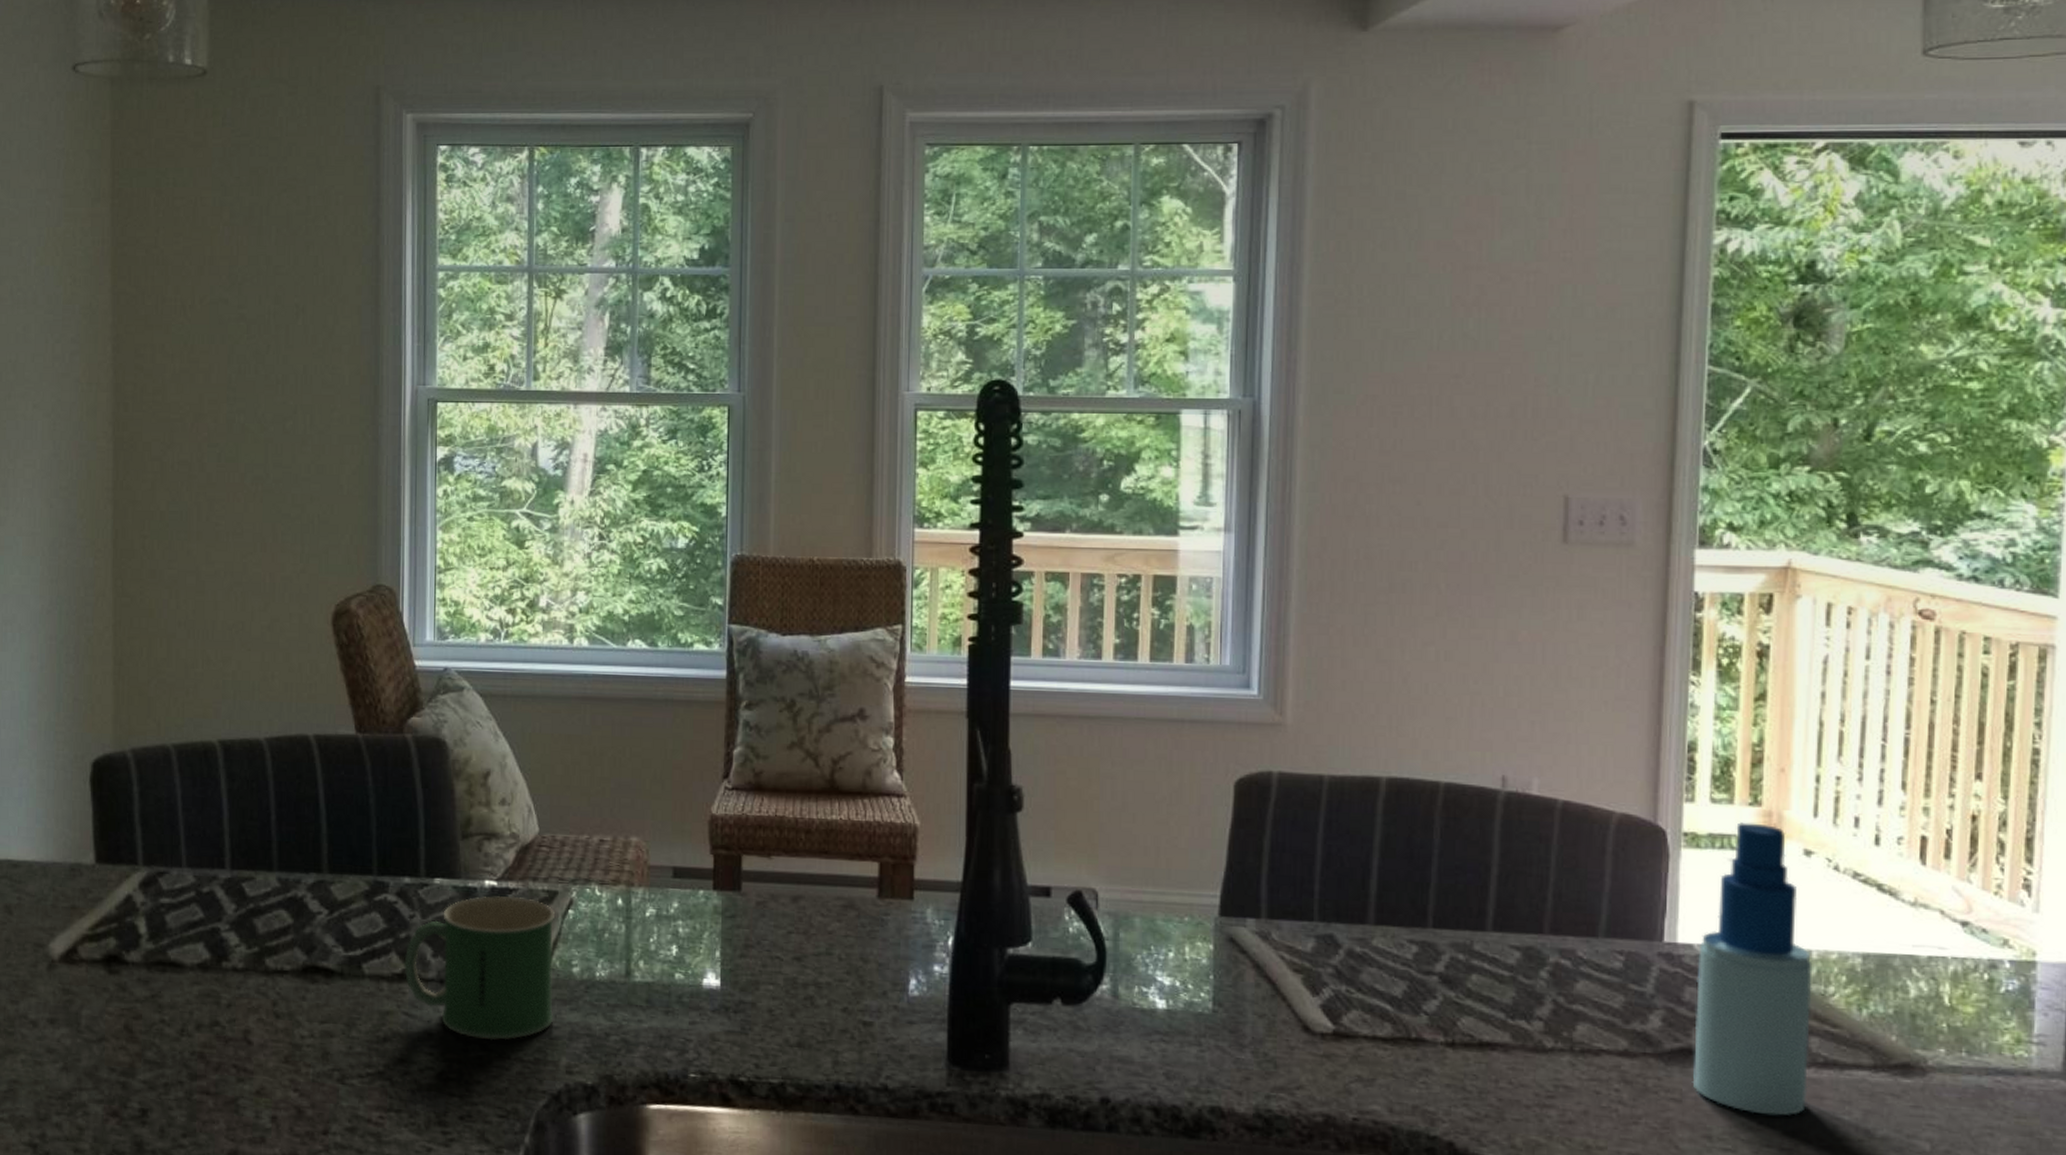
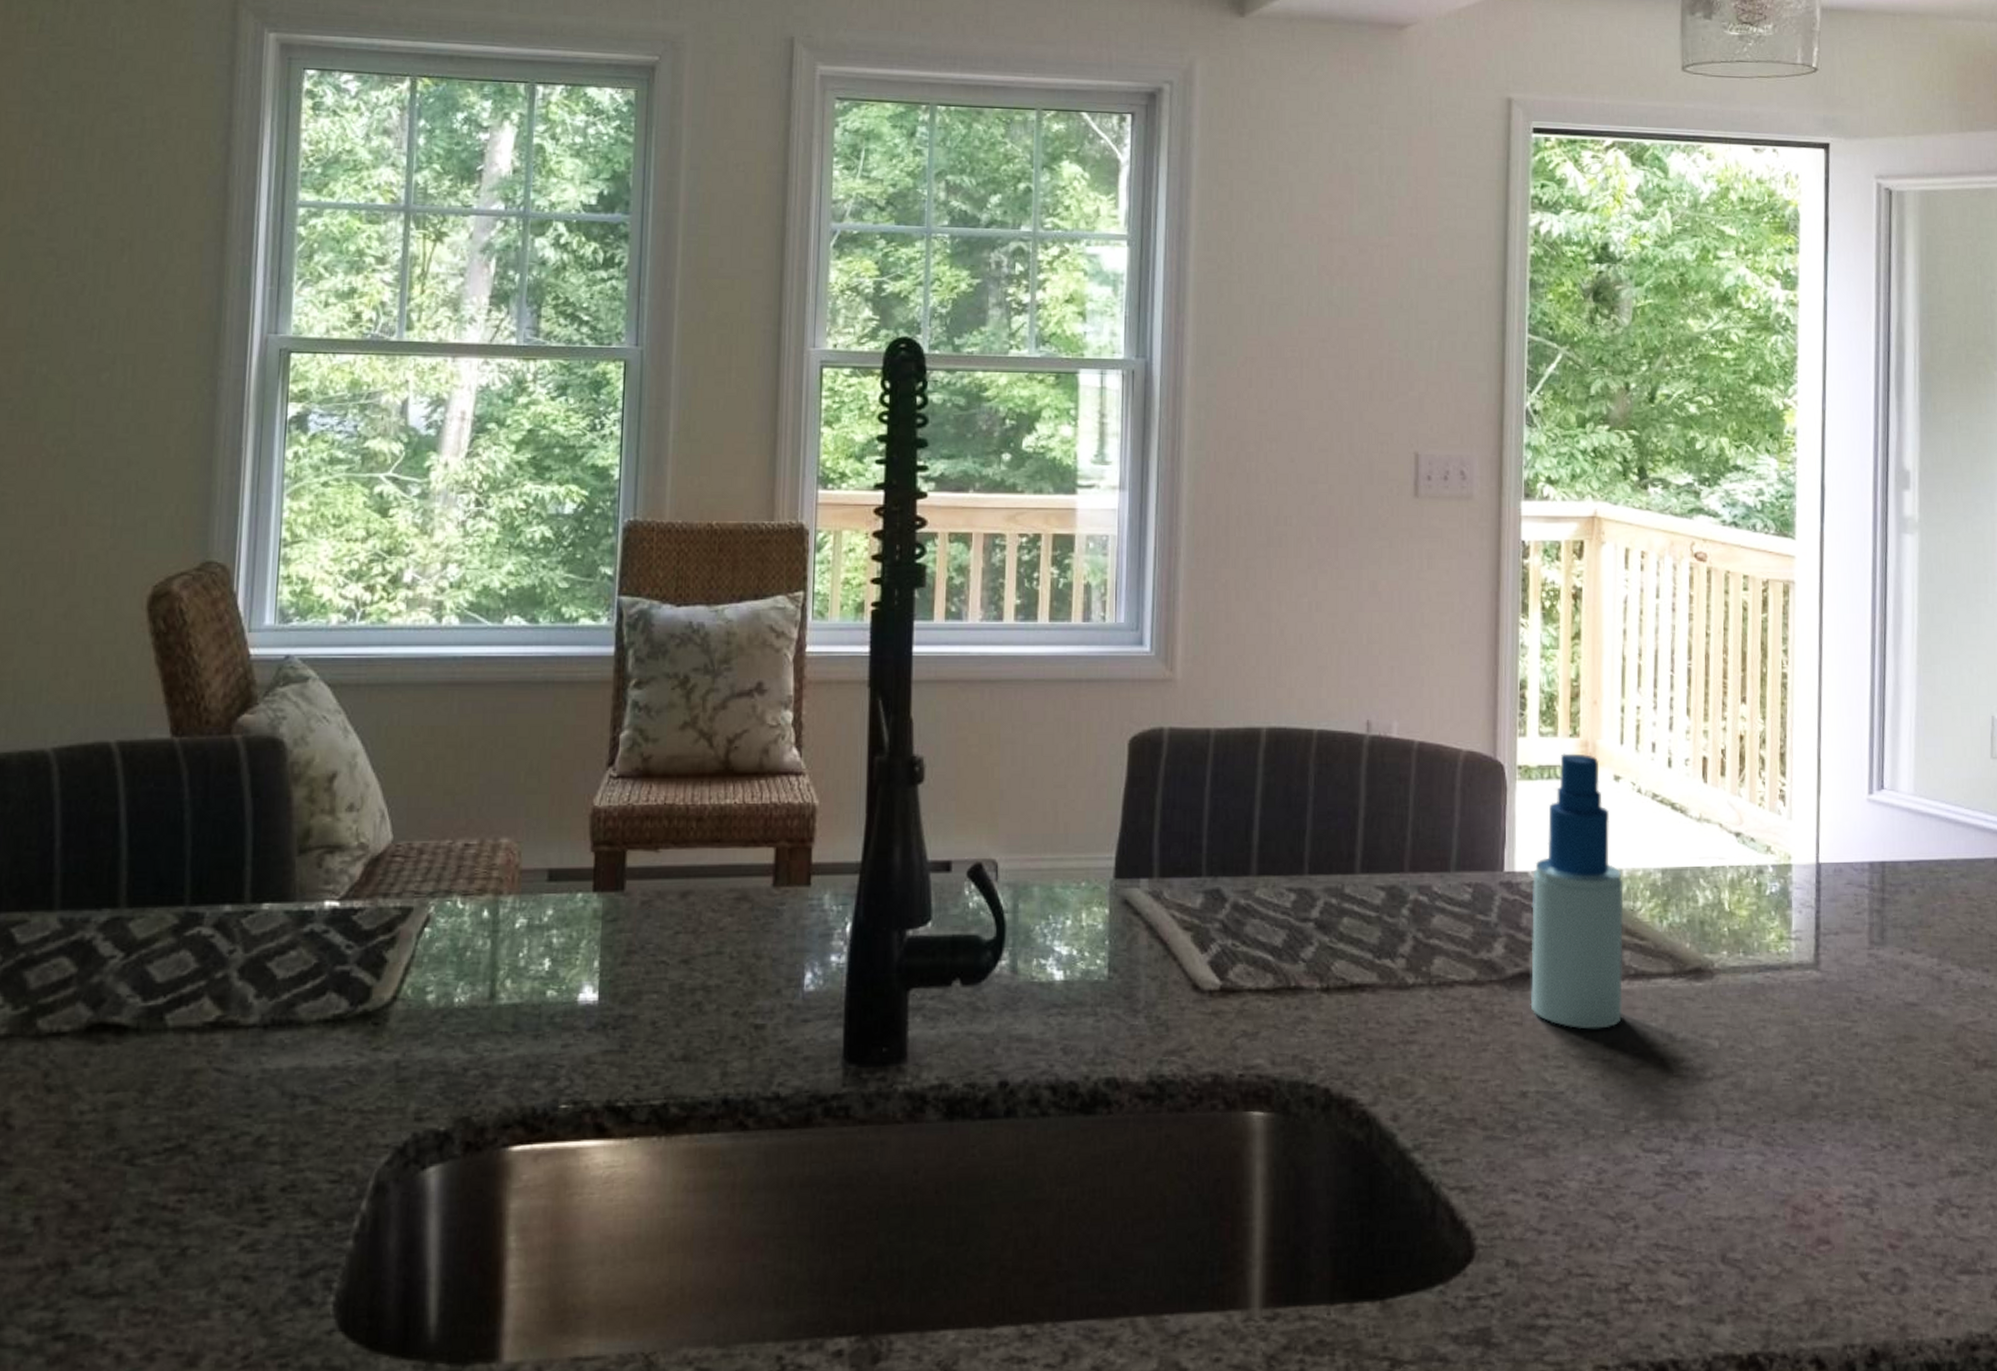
mug: present [404,896,556,1041] -> none [218,917,409,1091]

